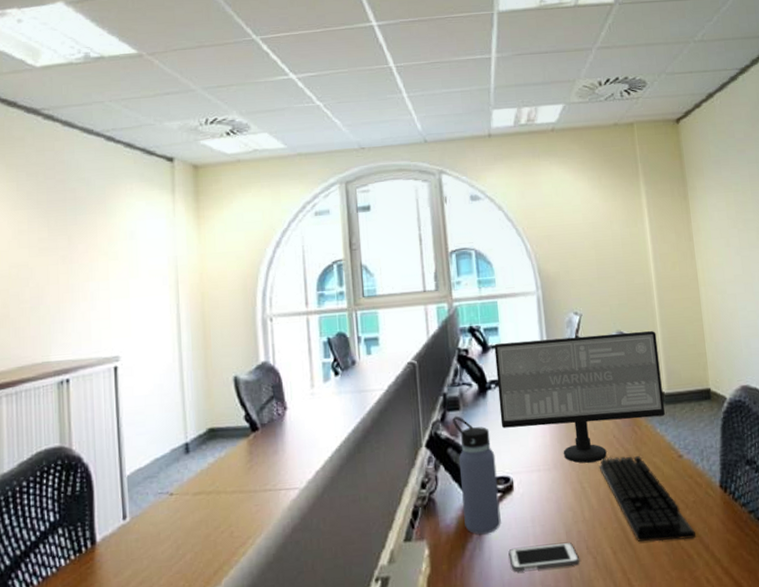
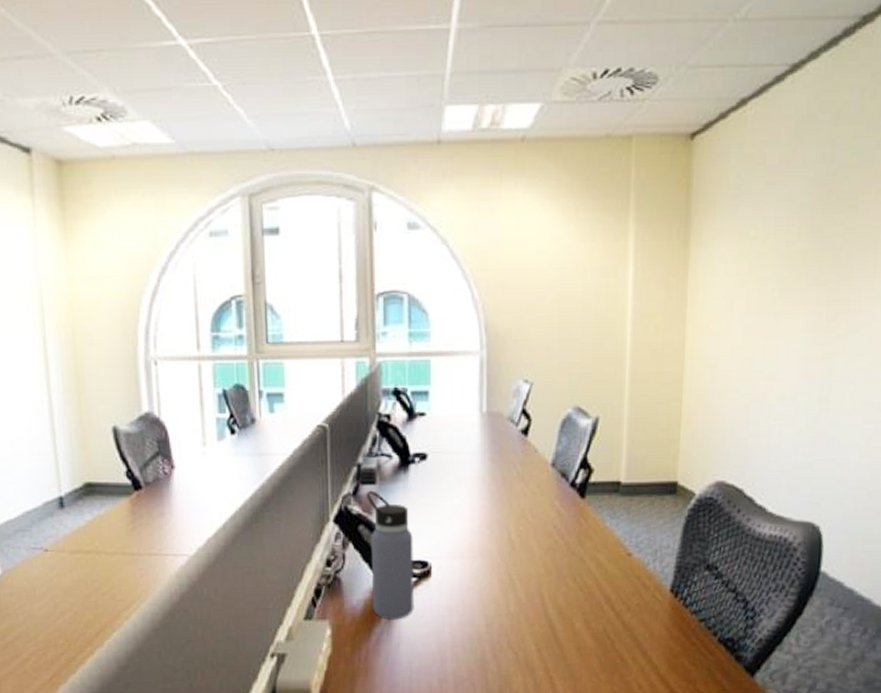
computer monitor: present [494,331,665,463] -> none [422,408,622,553]
cell phone: present [508,542,579,572] -> none [420,635,498,660]
keyboard: present [599,456,696,542] -> none [532,550,634,643]

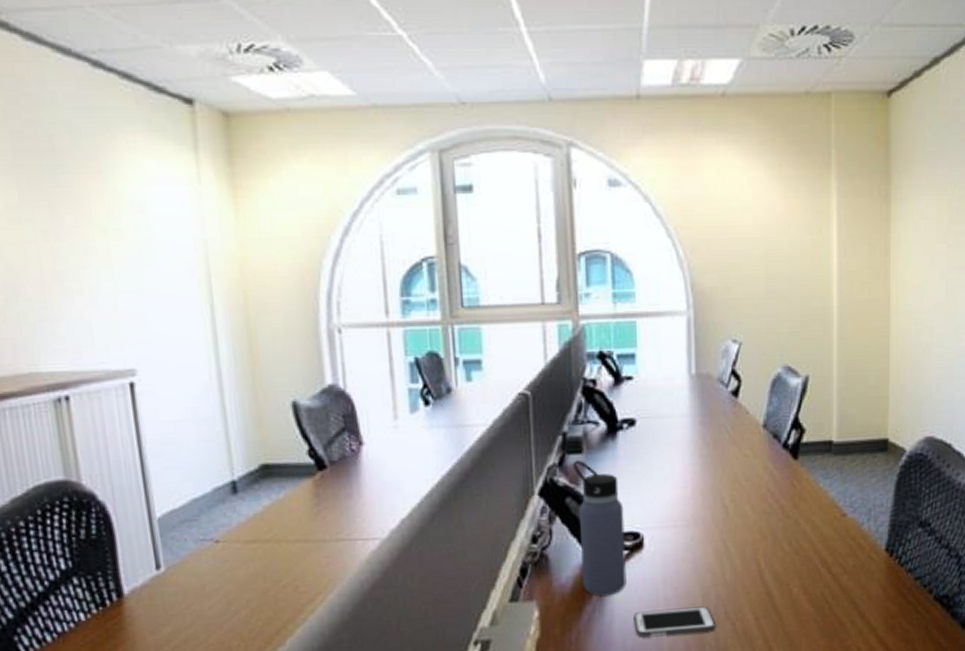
cell phone: none [420,635,498,660] -> present [633,606,715,637]

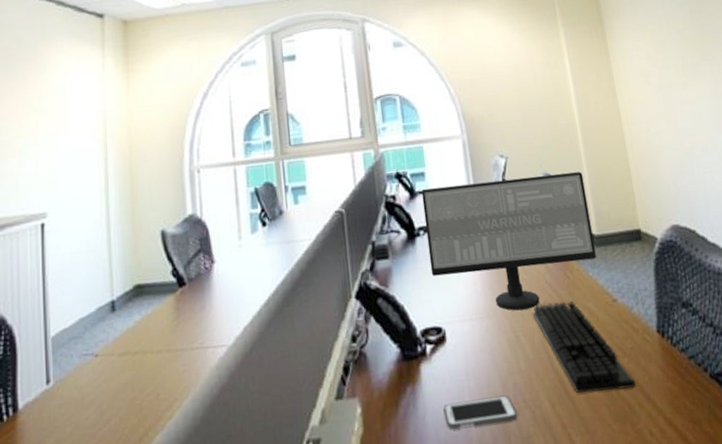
water bottle: present [573,460,627,596] -> none [382,264,435,390]
computer monitor: none [629,366,831,520] -> present [421,172,596,311]
keyboard: none [747,513,851,608] -> present [532,301,636,393]

